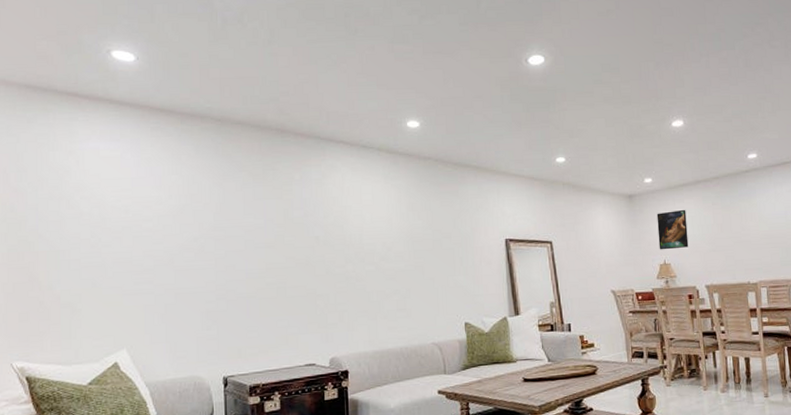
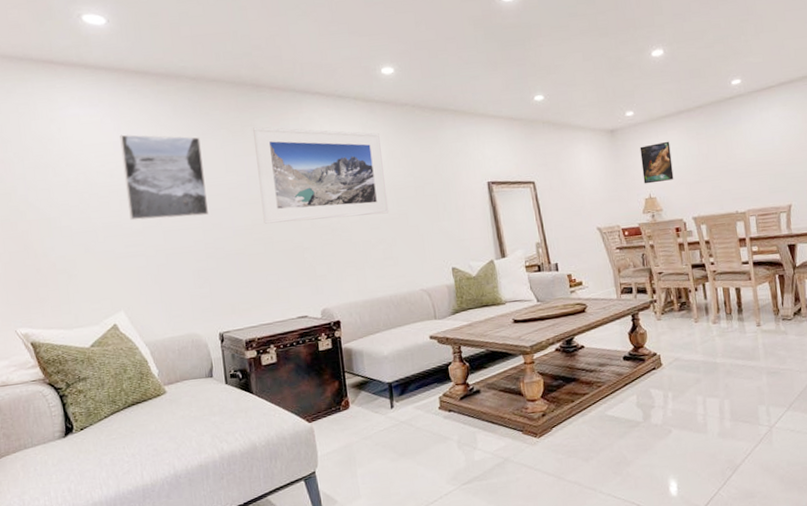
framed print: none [139,171,223,258] -> present [120,134,210,221]
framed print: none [275,171,405,268] -> present [253,127,389,224]

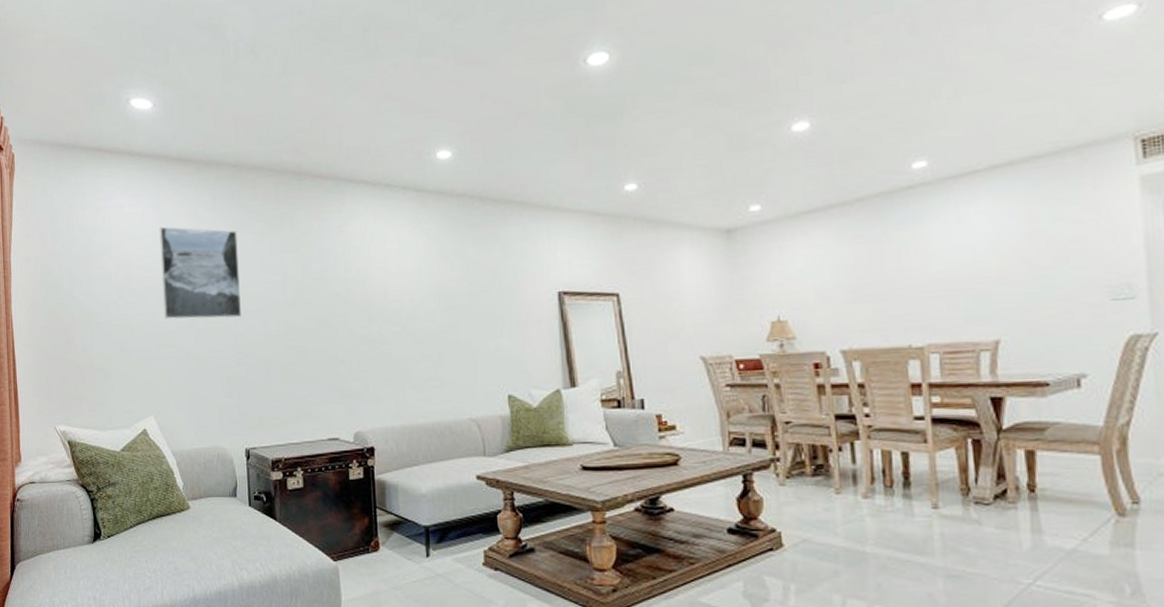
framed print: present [253,127,389,224] -> none [292,220,437,330]
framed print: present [640,141,674,184] -> none [767,245,816,303]

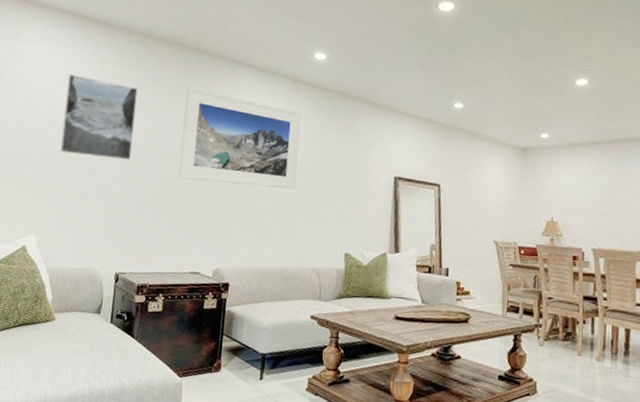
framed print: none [292,220,437,330] -> present [178,88,301,189]

